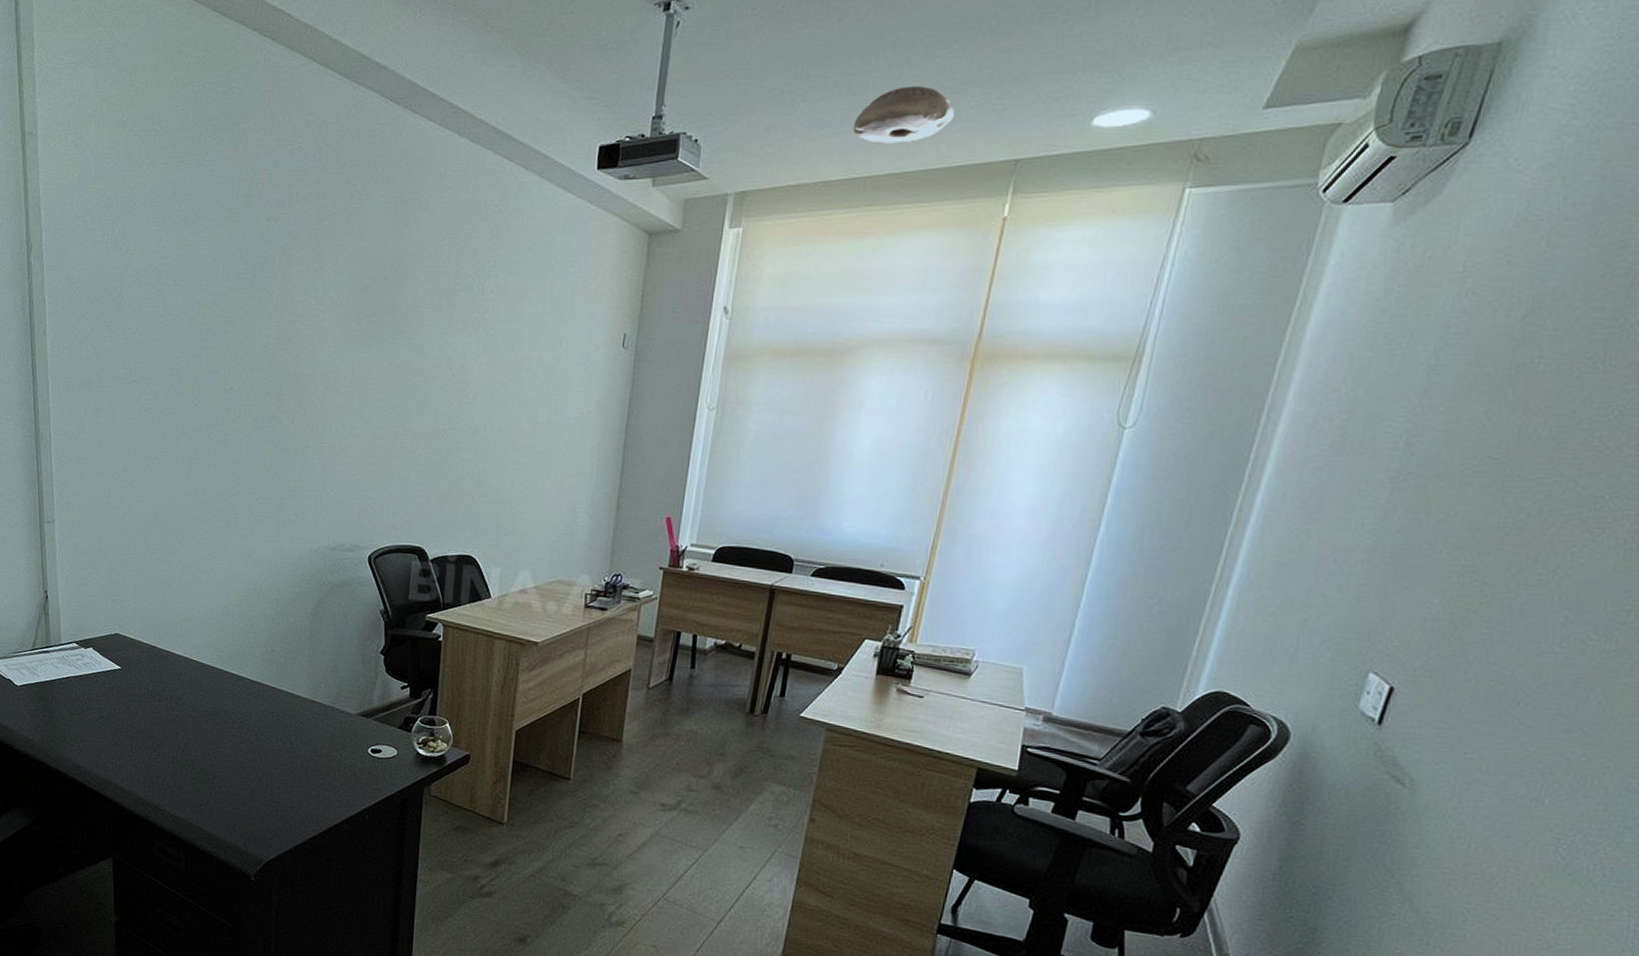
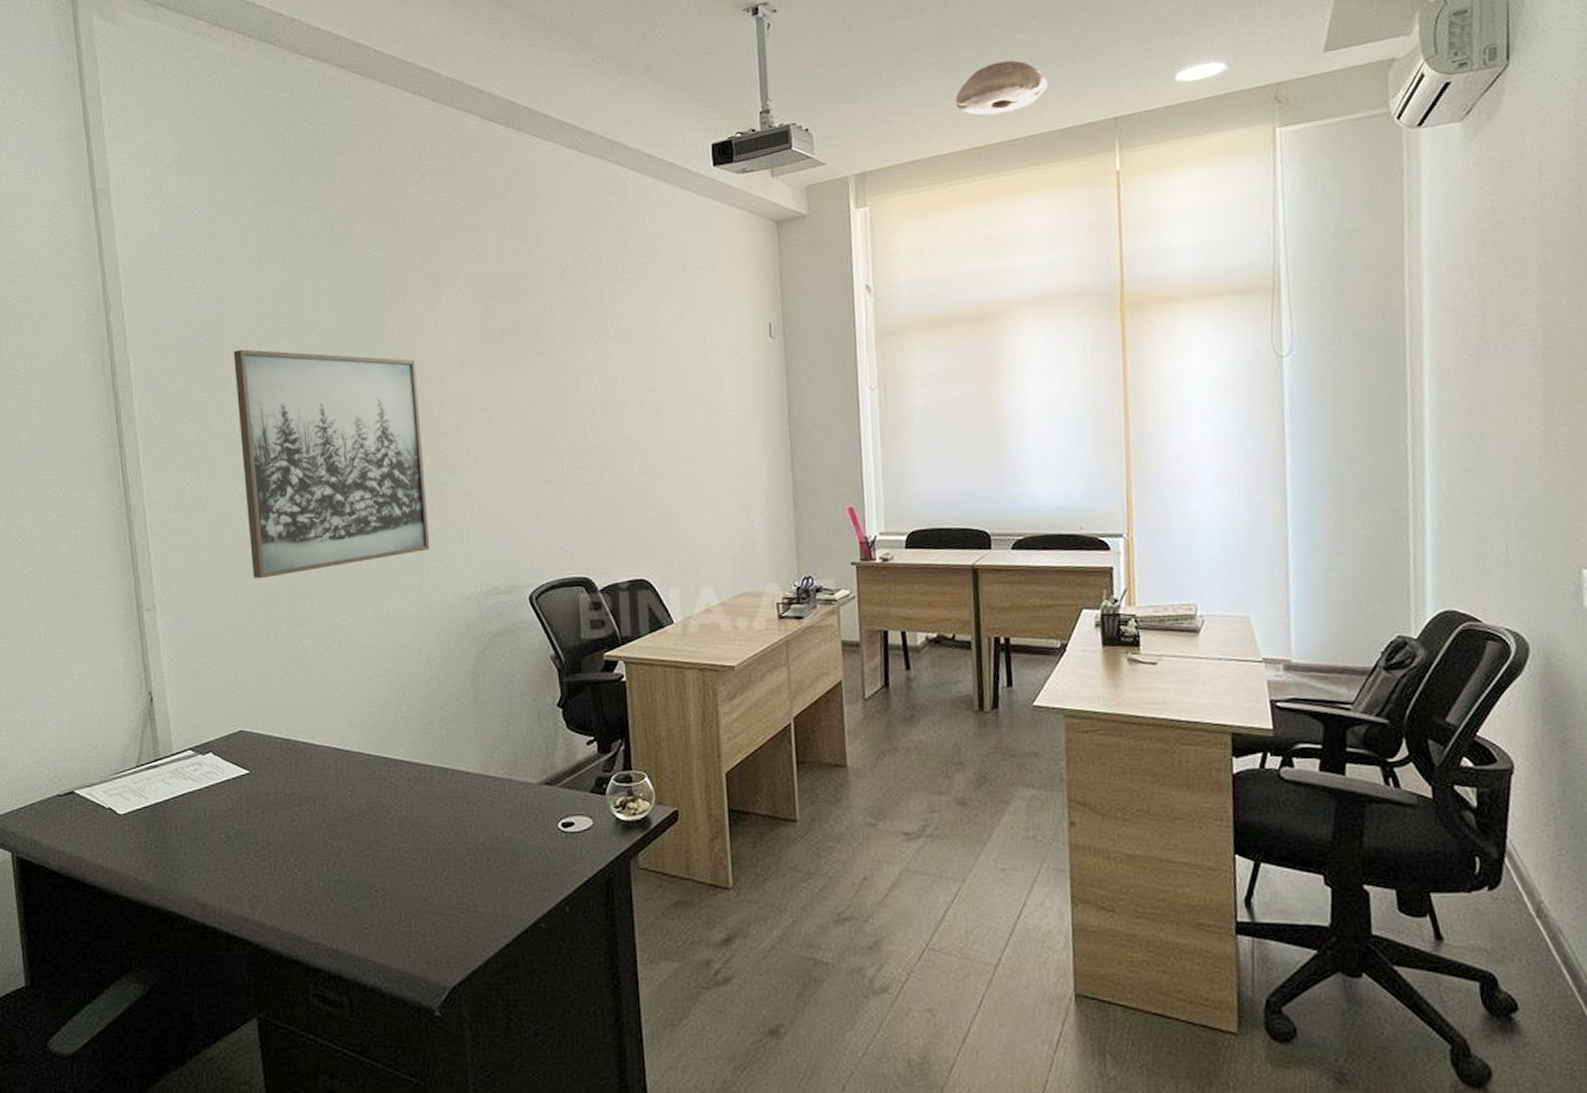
wall art: none [134,301,294,509] -> present [233,349,430,579]

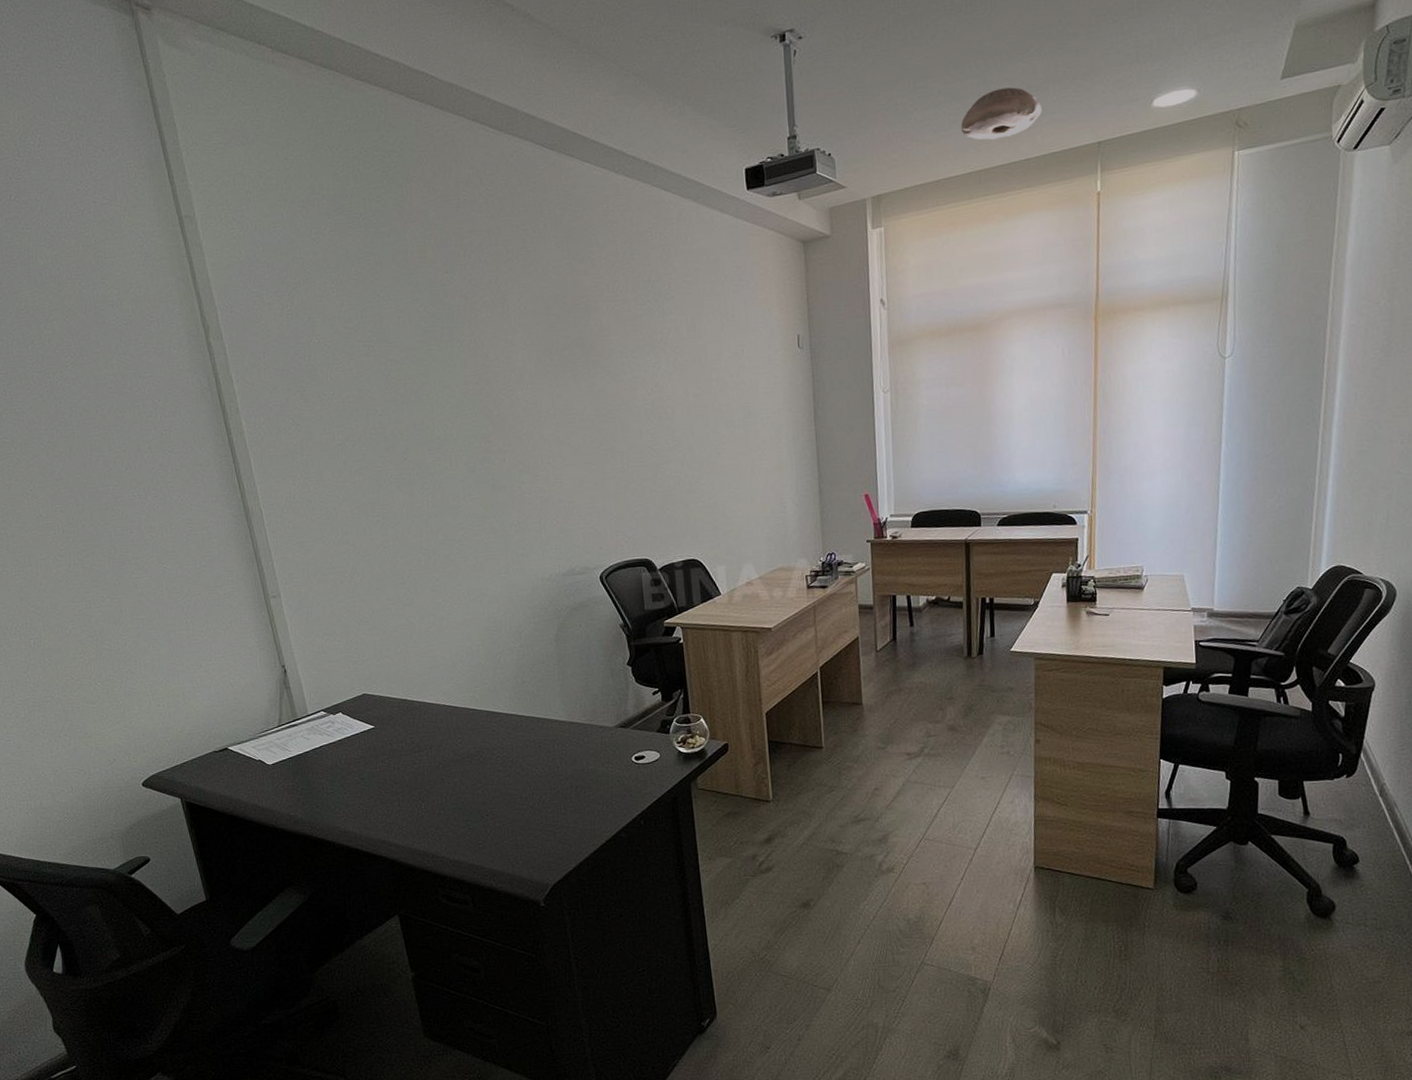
wall art: present [233,349,430,579] -> none [326,366,513,568]

